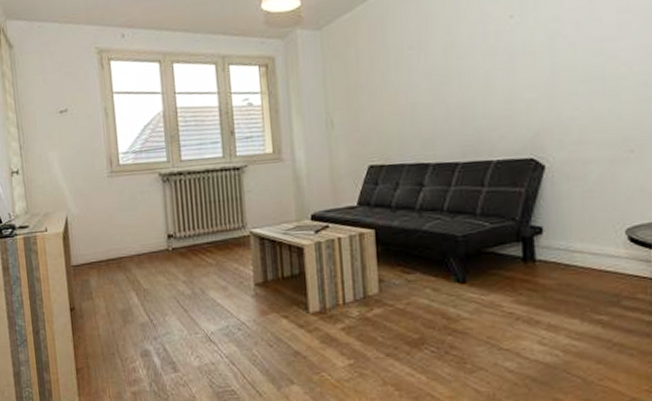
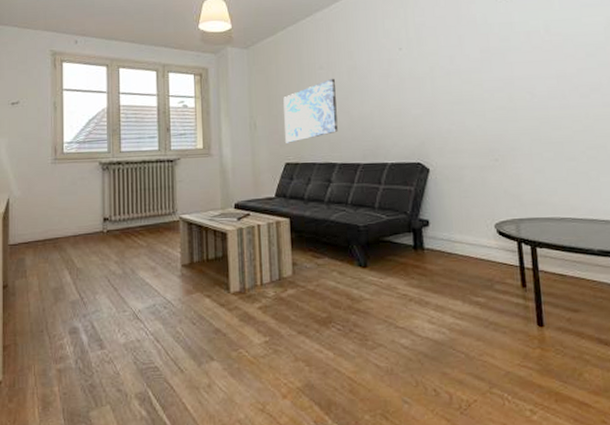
wall art: none [365,59,432,142] -> present [283,78,338,143]

